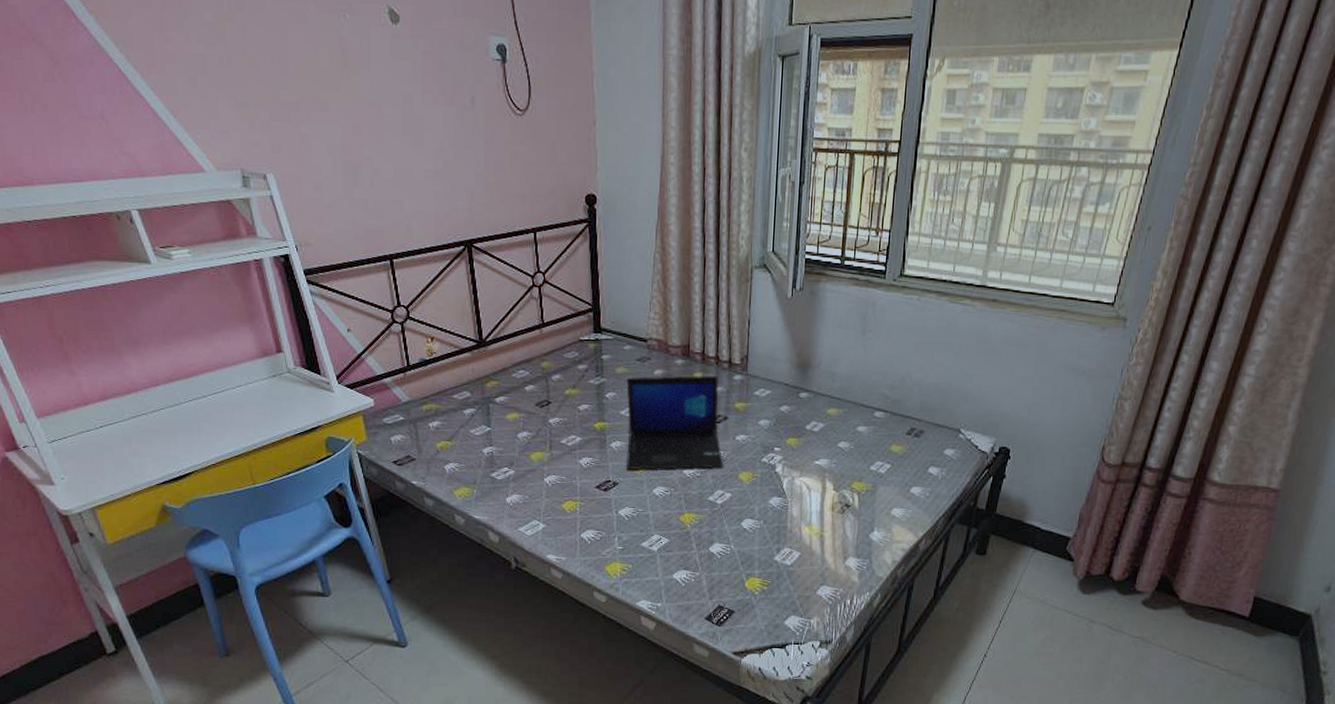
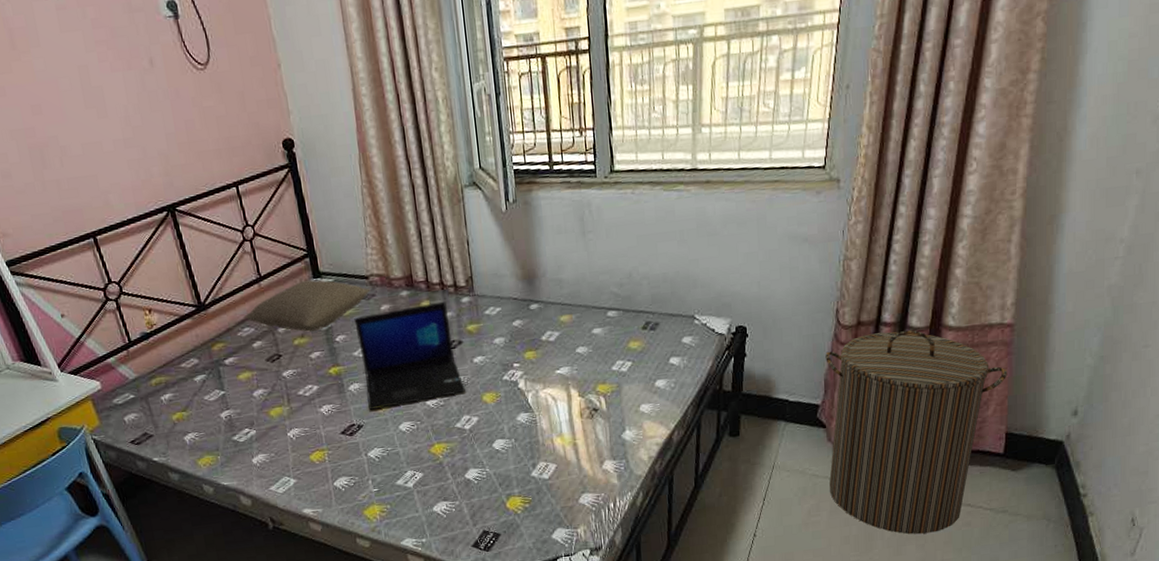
pillow: none [521,334,647,384] -> present [243,280,371,332]
laundry hamper: none [1067,476,1266,684] -> present [825,330,1007,534]

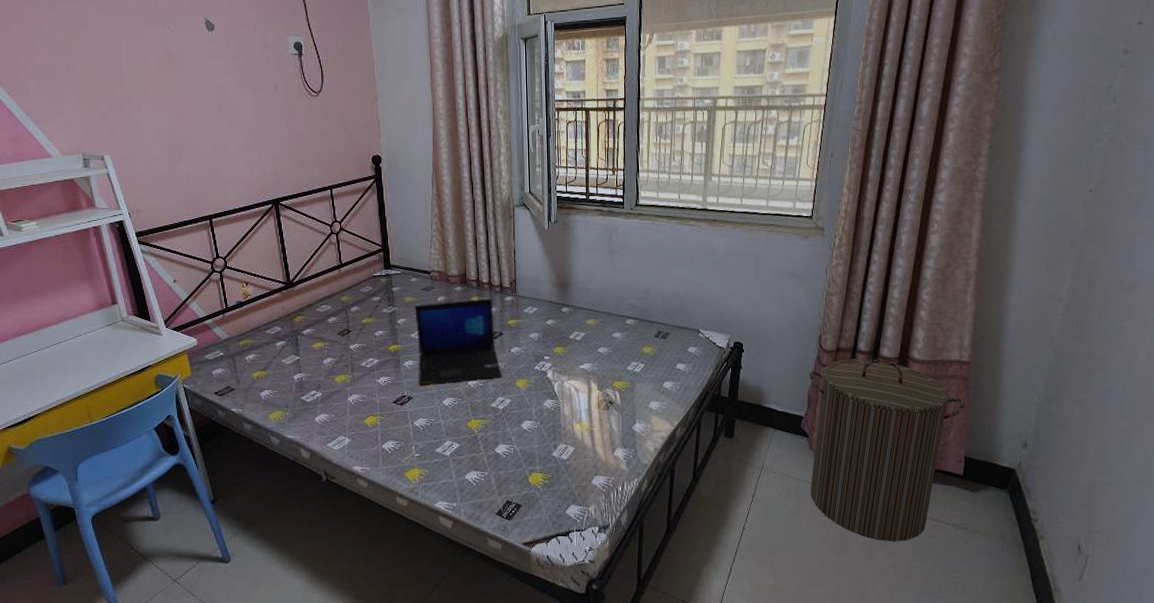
pillow: present [243,280,371,332] -> none [323,271,431,313]

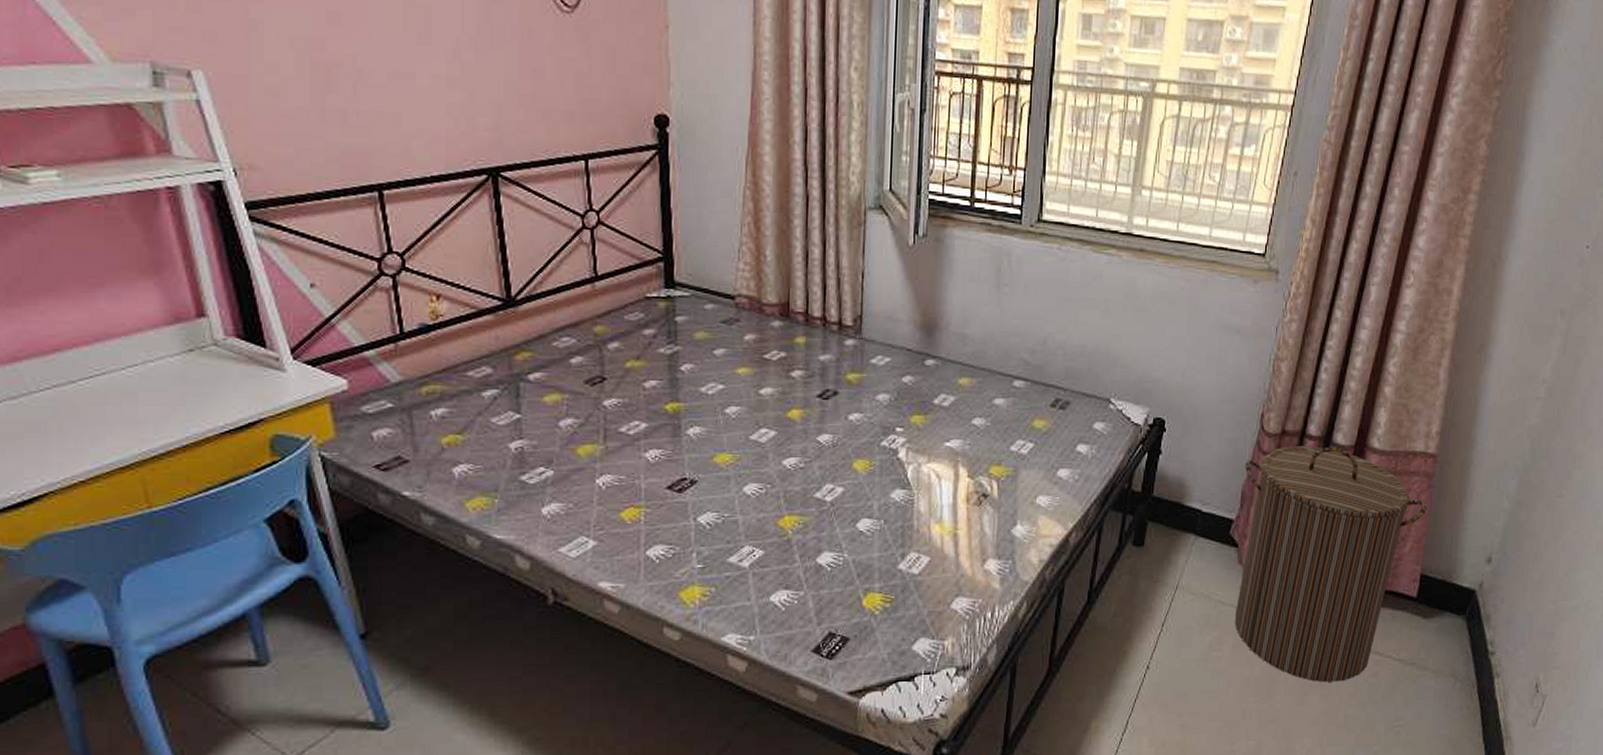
laptop: present [414,298,502,385] -> none [708,340,833,464]

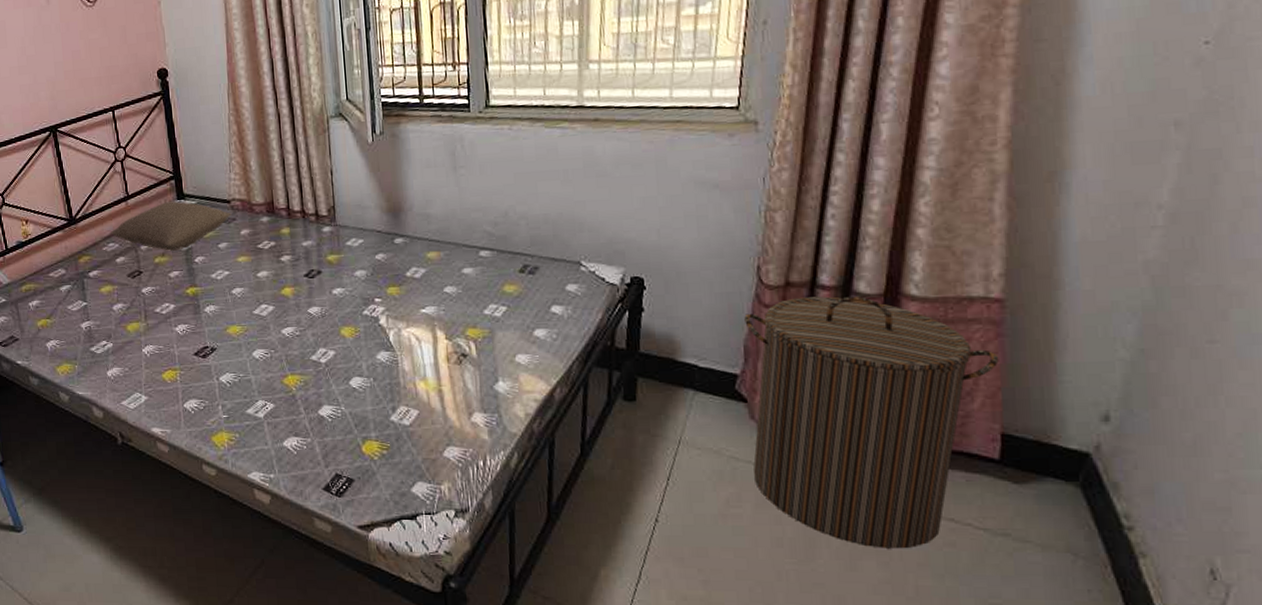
pillow: none [565,290,735,354] -> present [110,201,232,251]

